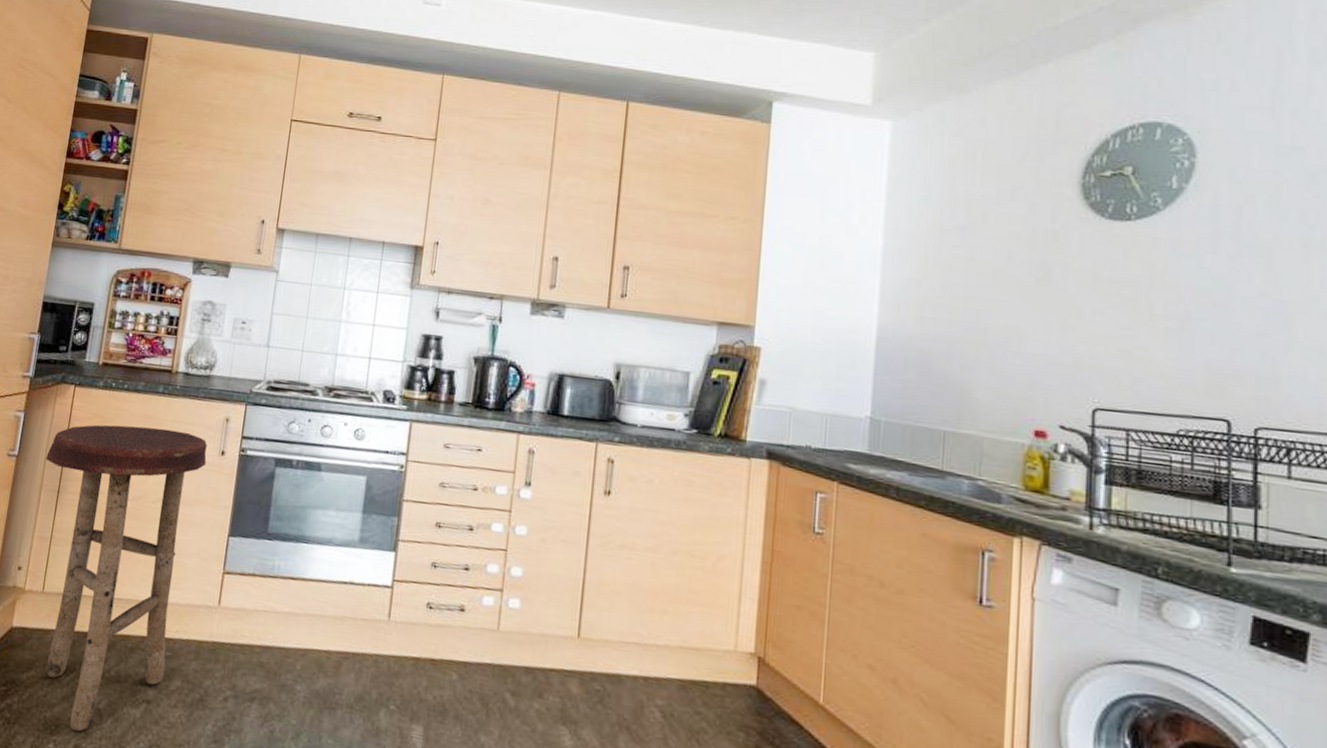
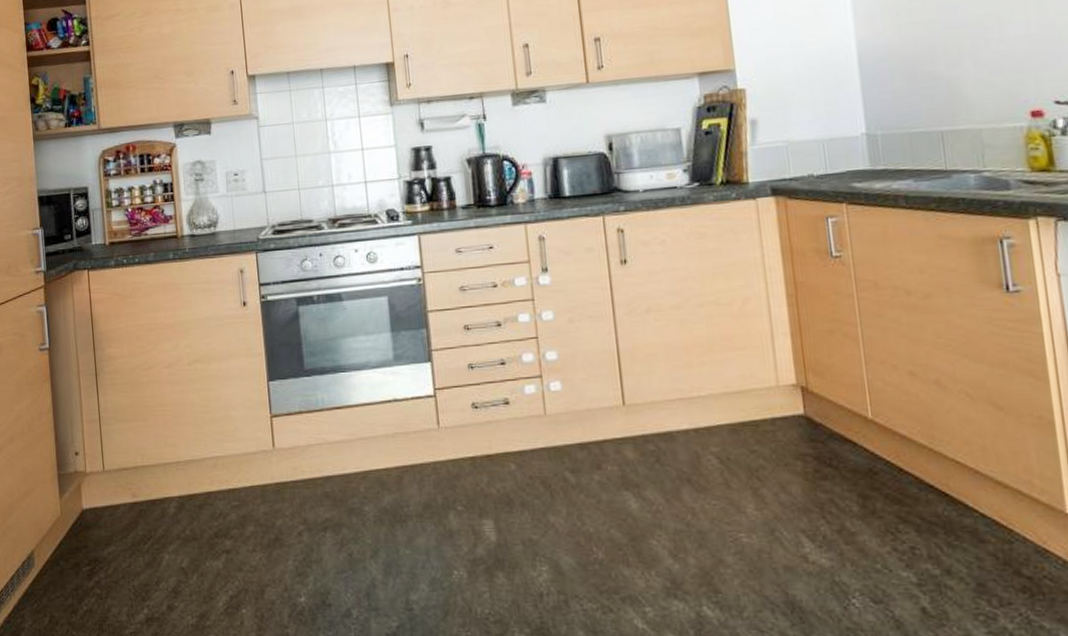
stool: present [46,424,207,732] -> none [76,291,237,593]

